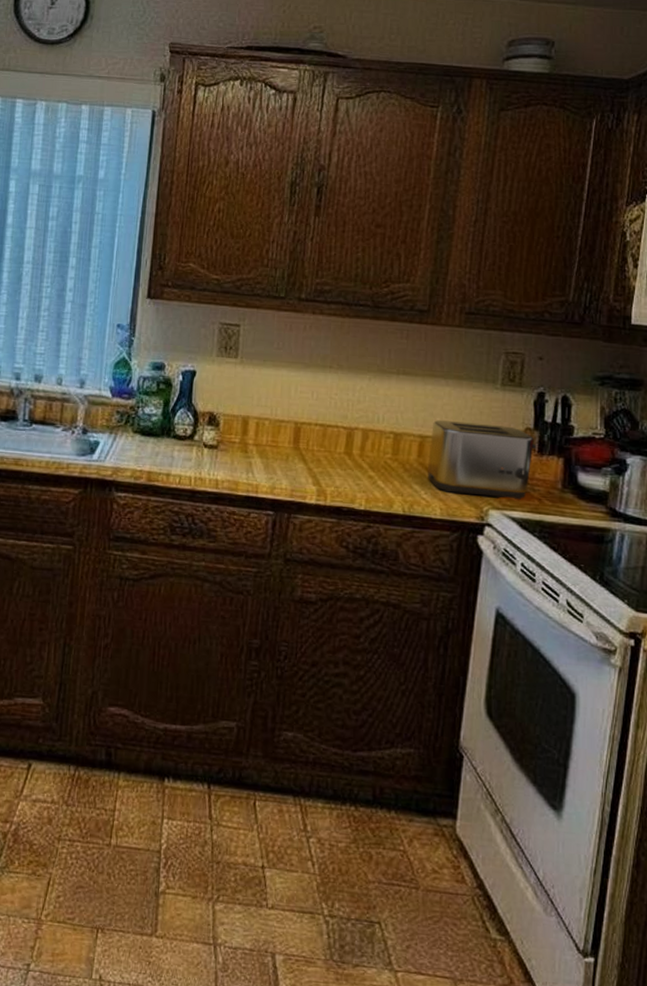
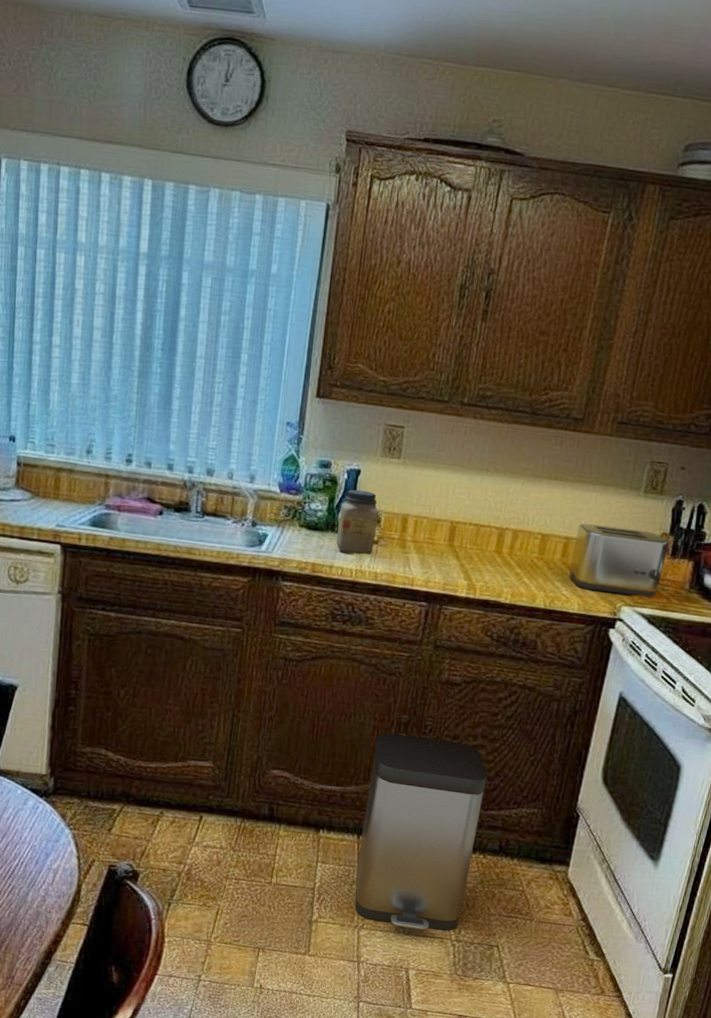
jar: none [173,391,217,461] -> present [336,489,379,555]
pedal bin: none [208,660,353,903] -> present [355,732,487,931]

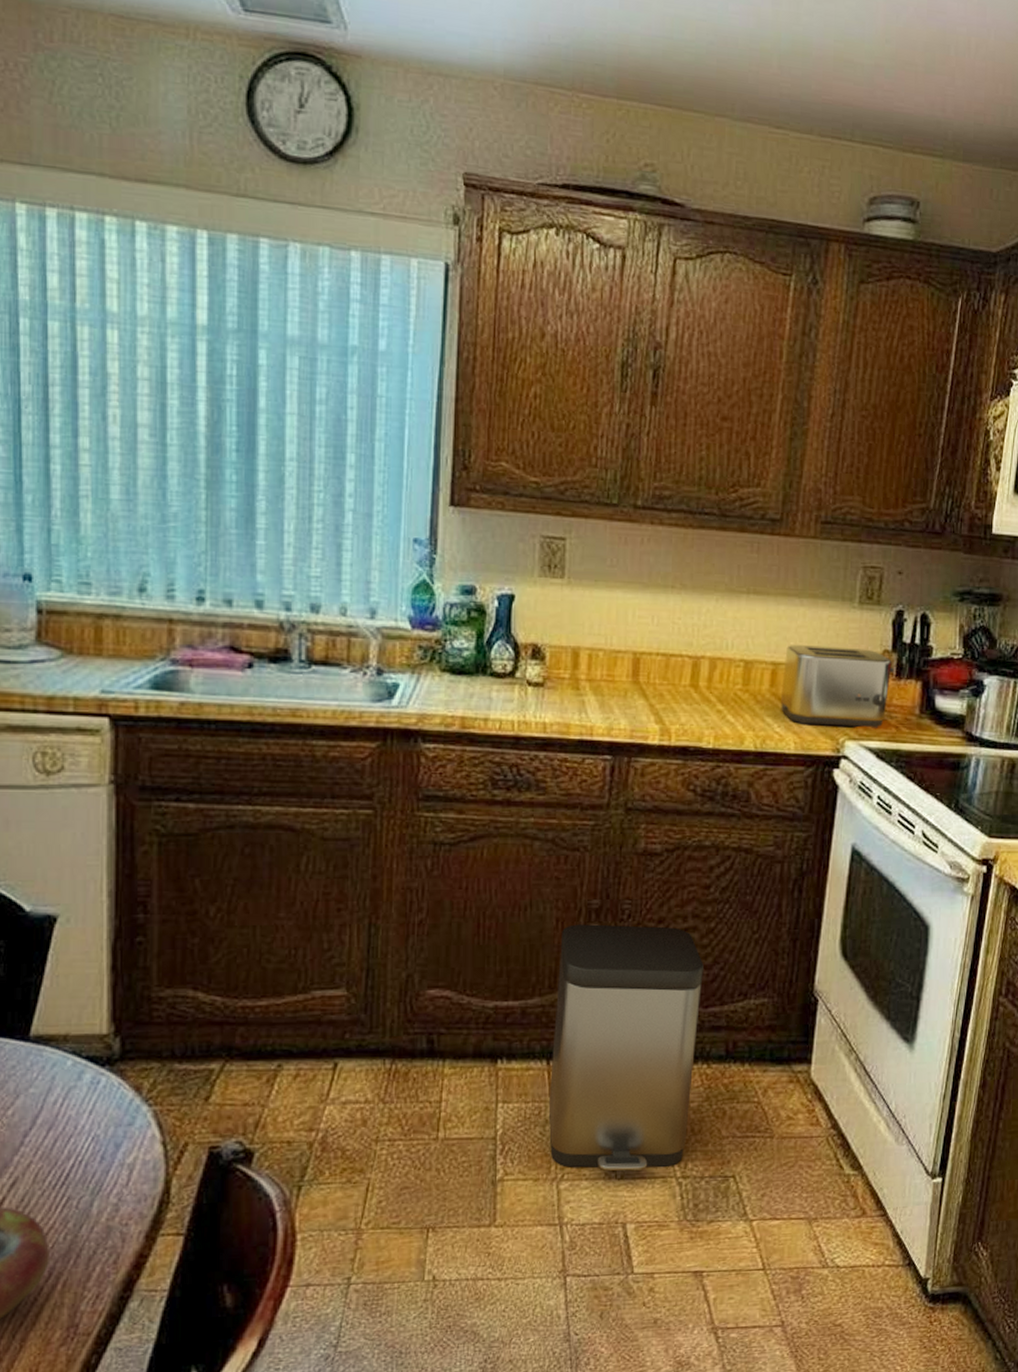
jar: present [336,489,379,555] -> none [491,620,541,702]

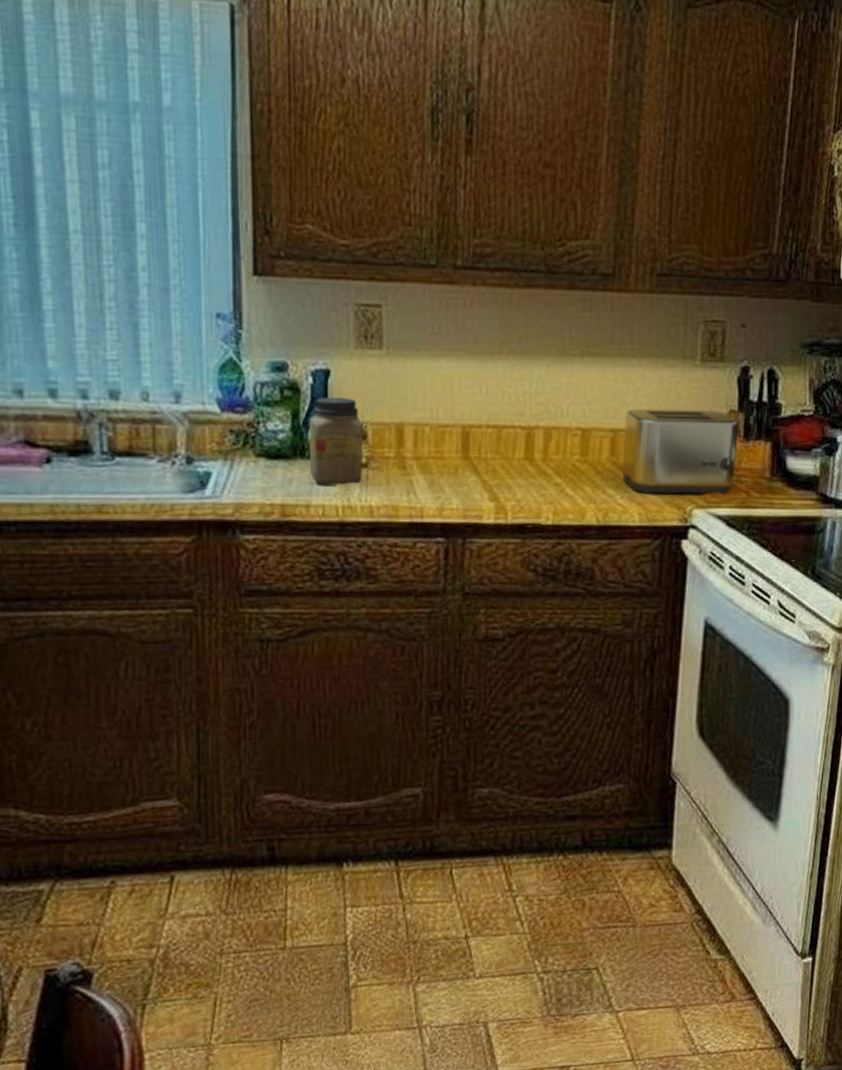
jar: none [491,620,541,702] -> present [309,397,364,485]
pedal bin: present [548,924,704,1171] -> none [399,715,555,971]

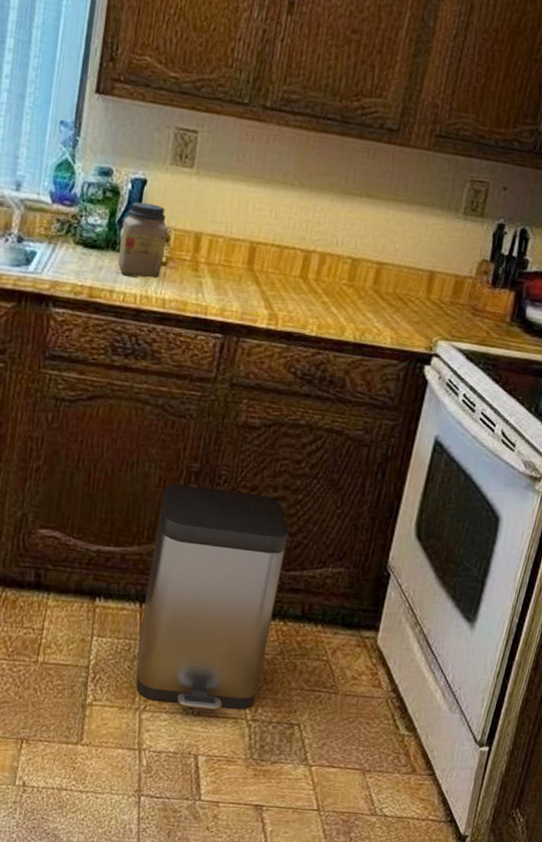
pedal bin: none [399,715,555,971] -> present [136,484,289,710]
toaster: present [621,408,742,495] -> none [381,247,491,332]

